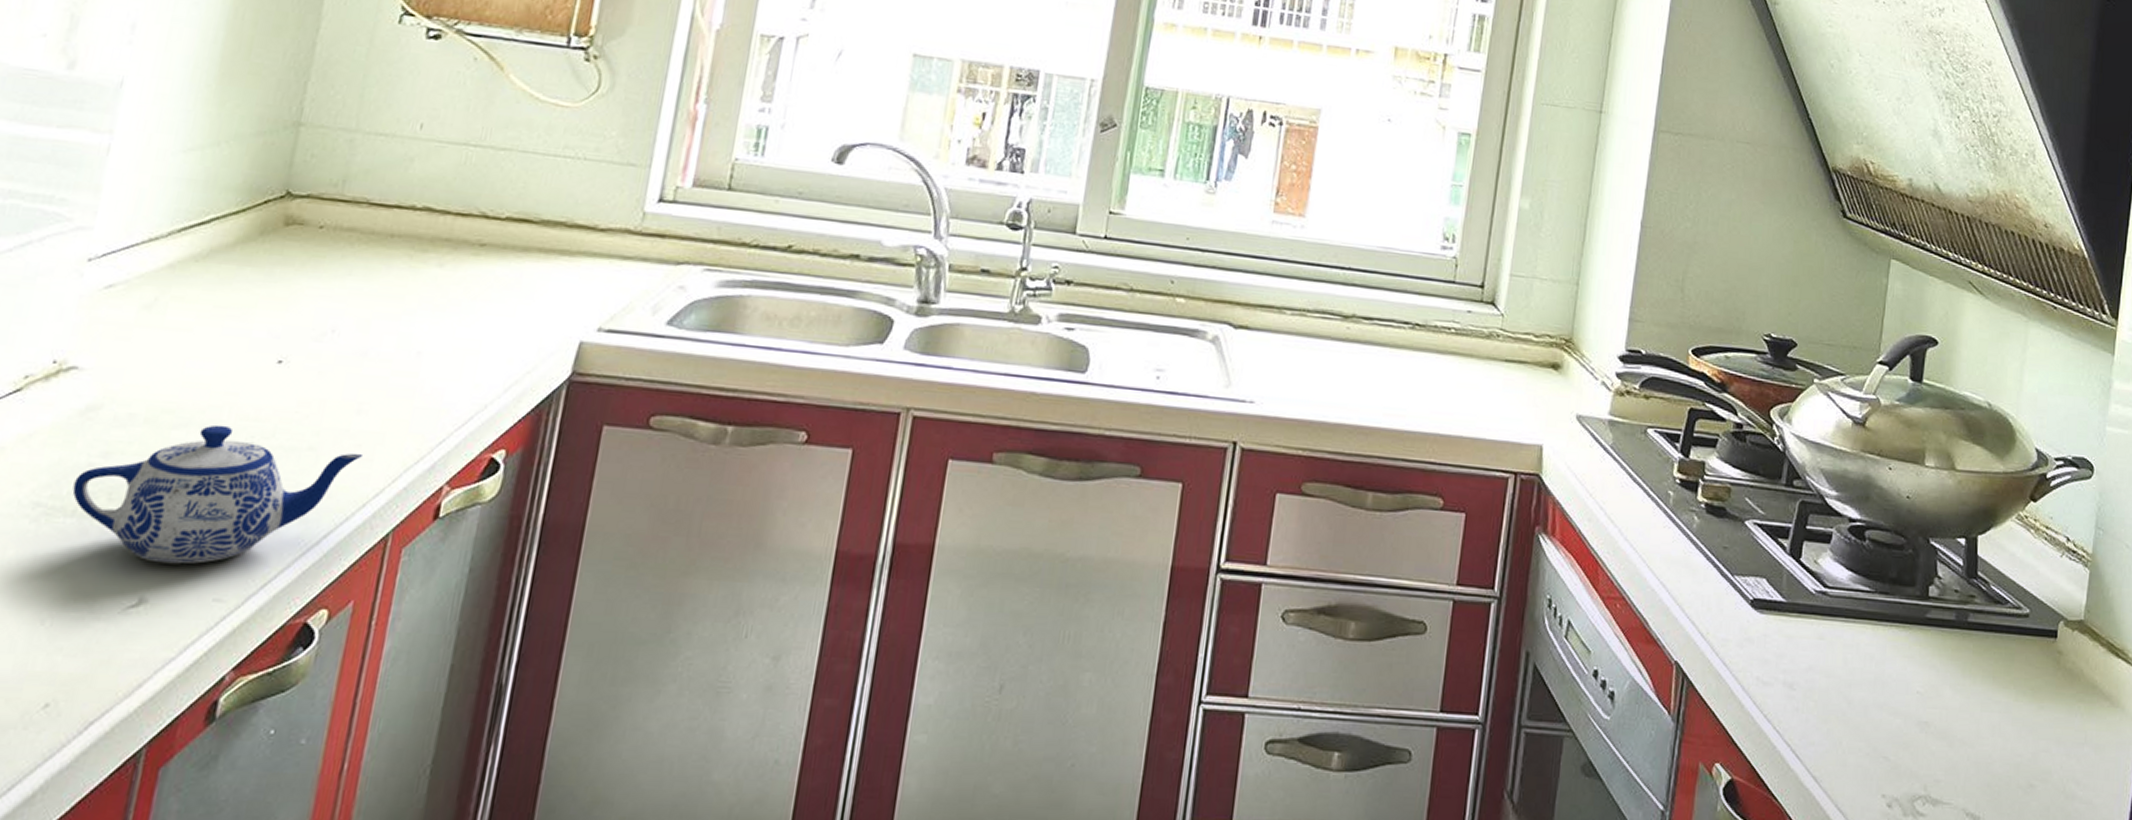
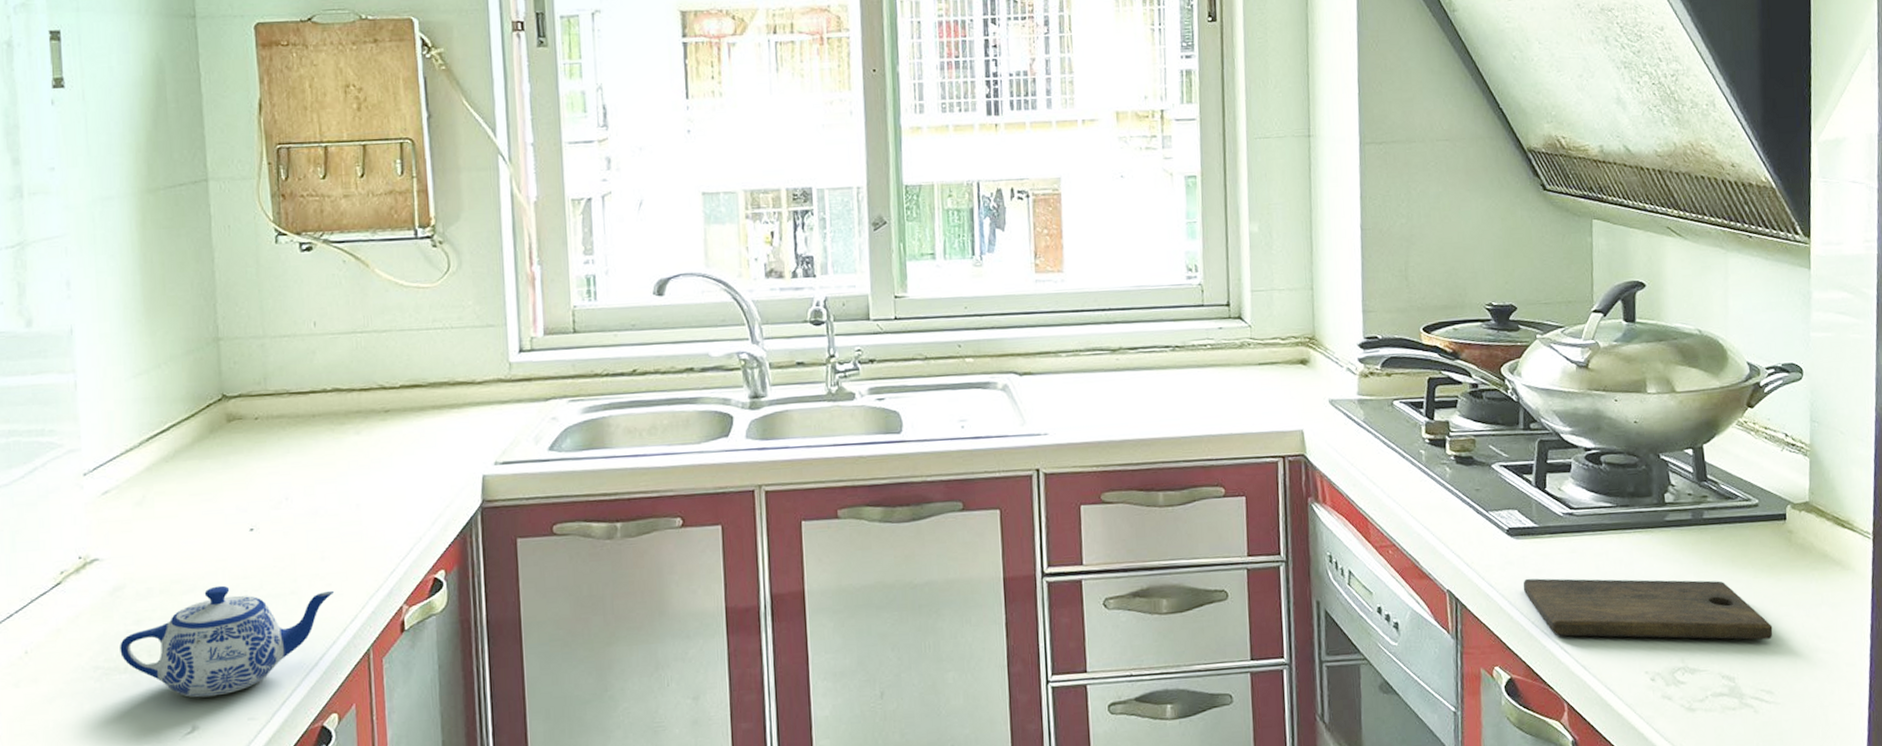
cutting board: none [1759,661,2028,776] -> present [1523,578,1773,640]

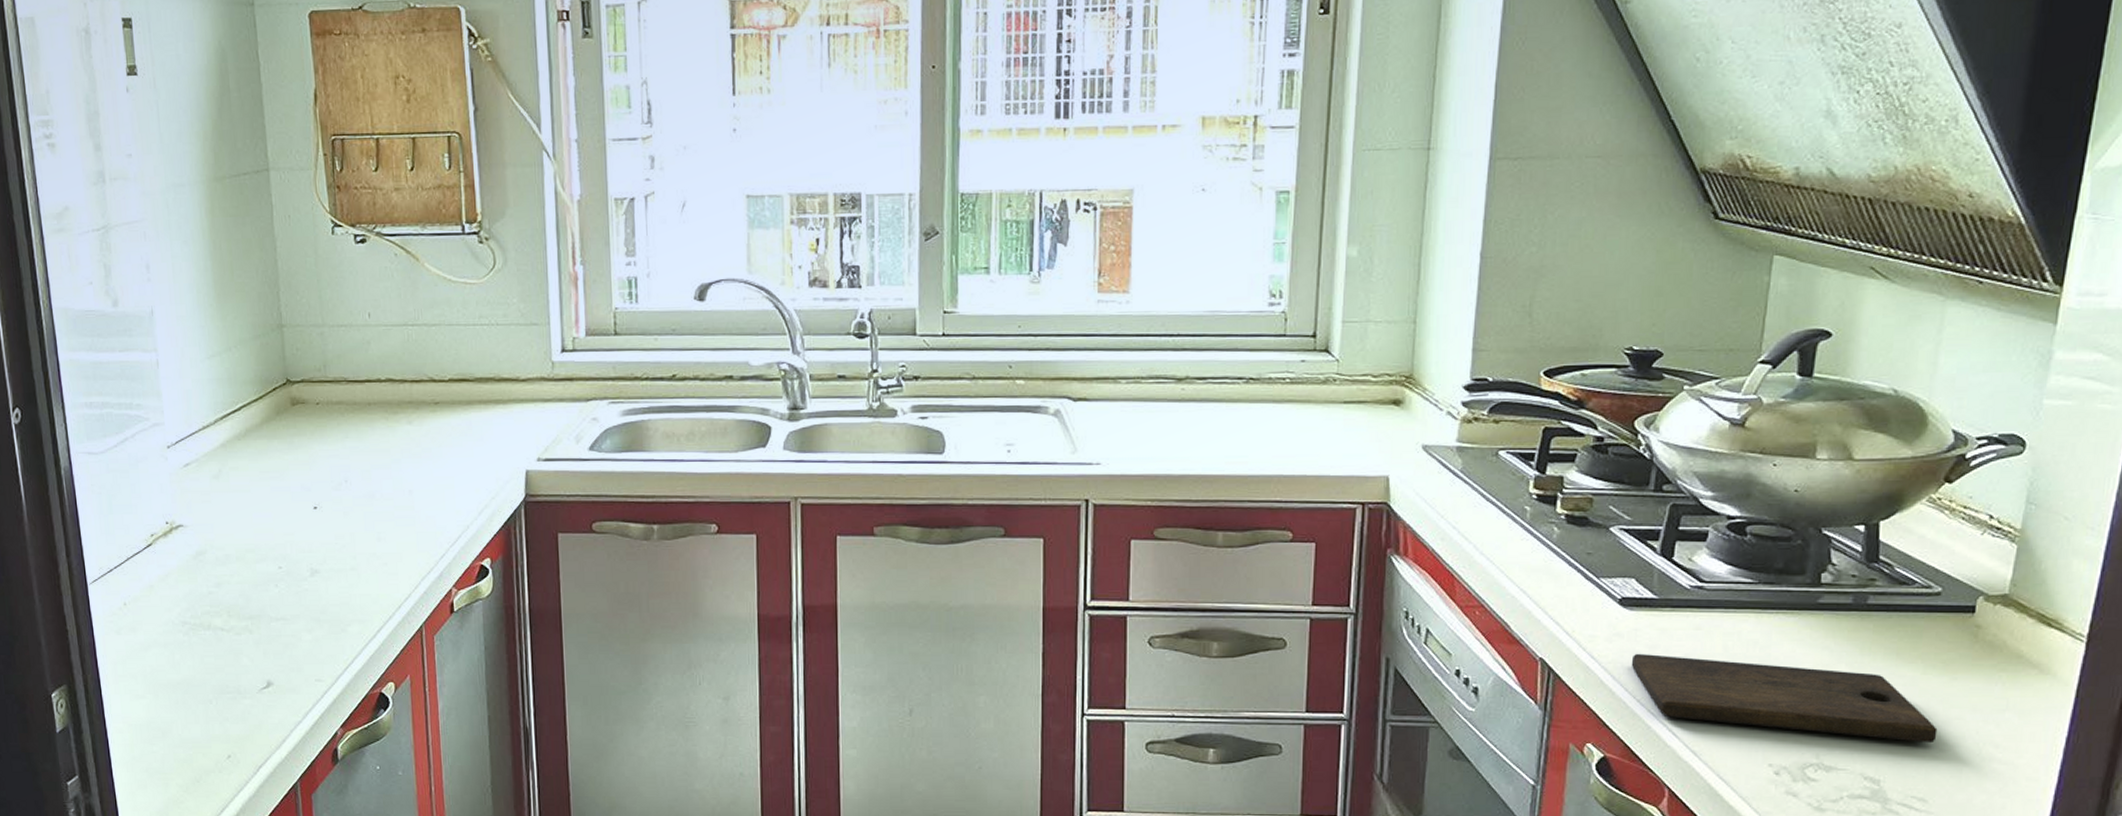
teapot: present [120,585,335,698] -> none [203,557,390,657]

